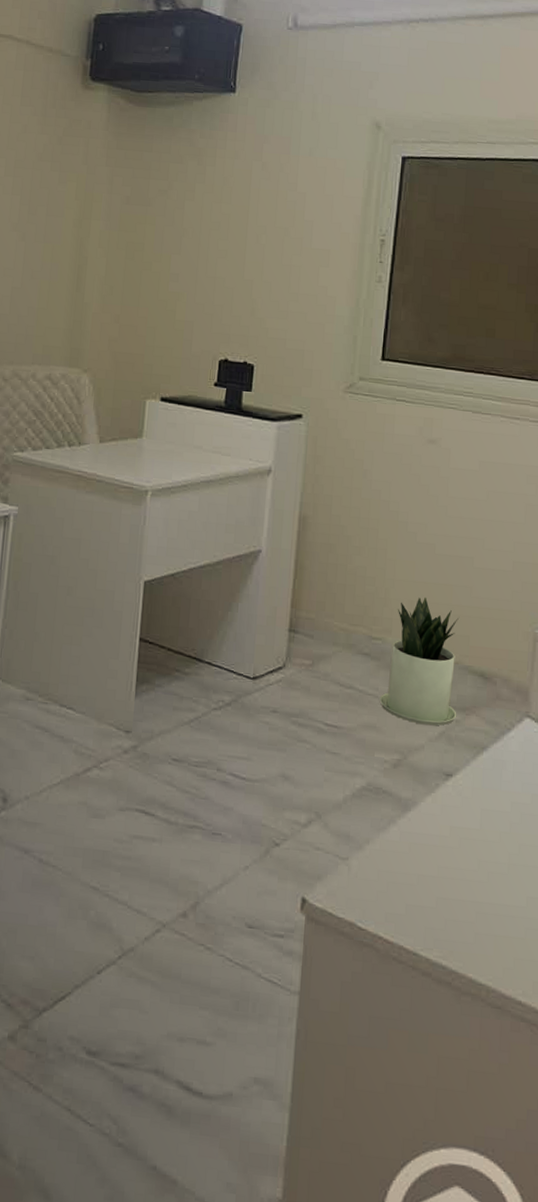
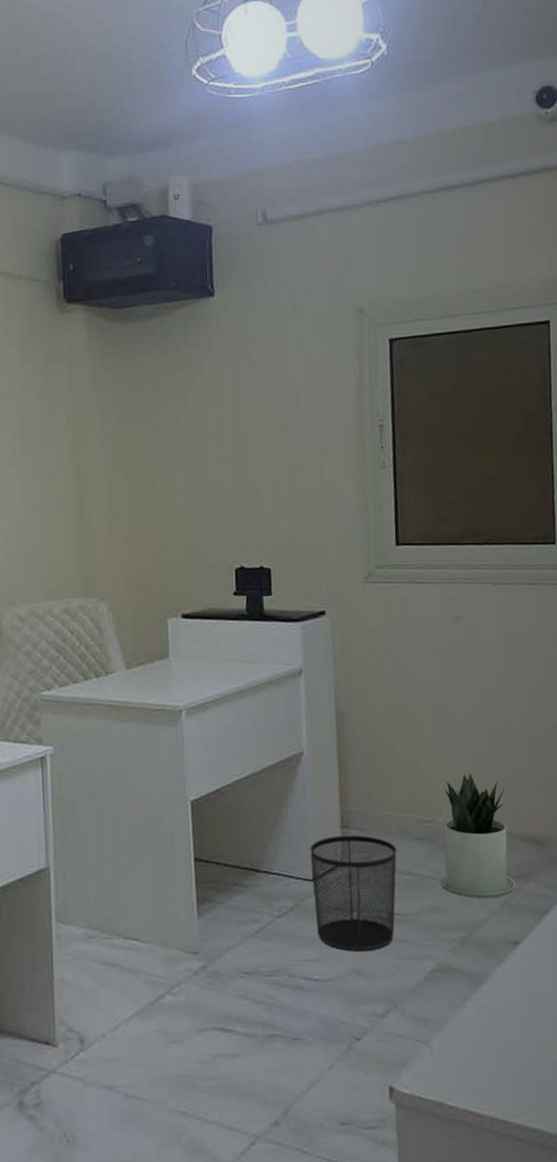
waste bin: none [251,638,341,759] -> present [310,835,397,952]

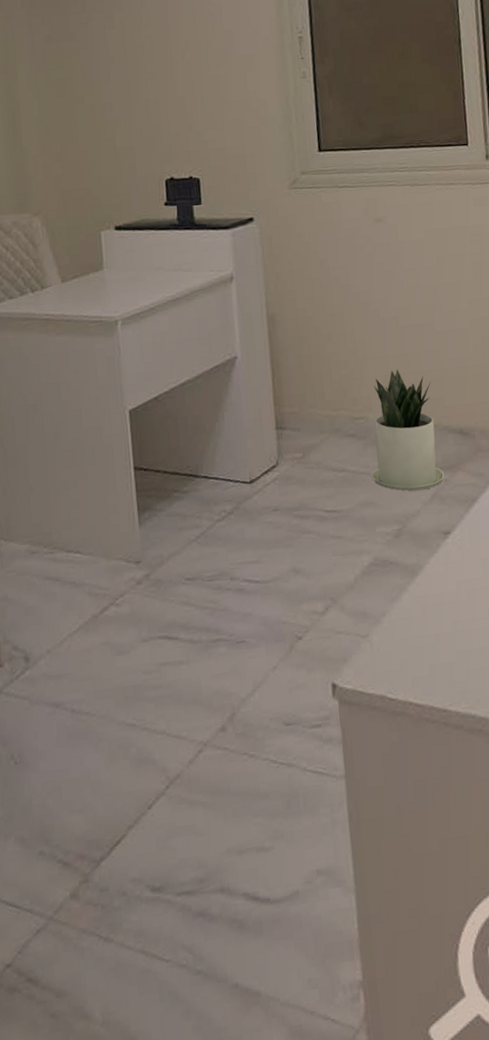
waste bin: present [310,835,397,952] -> none [246,435,331,551]

